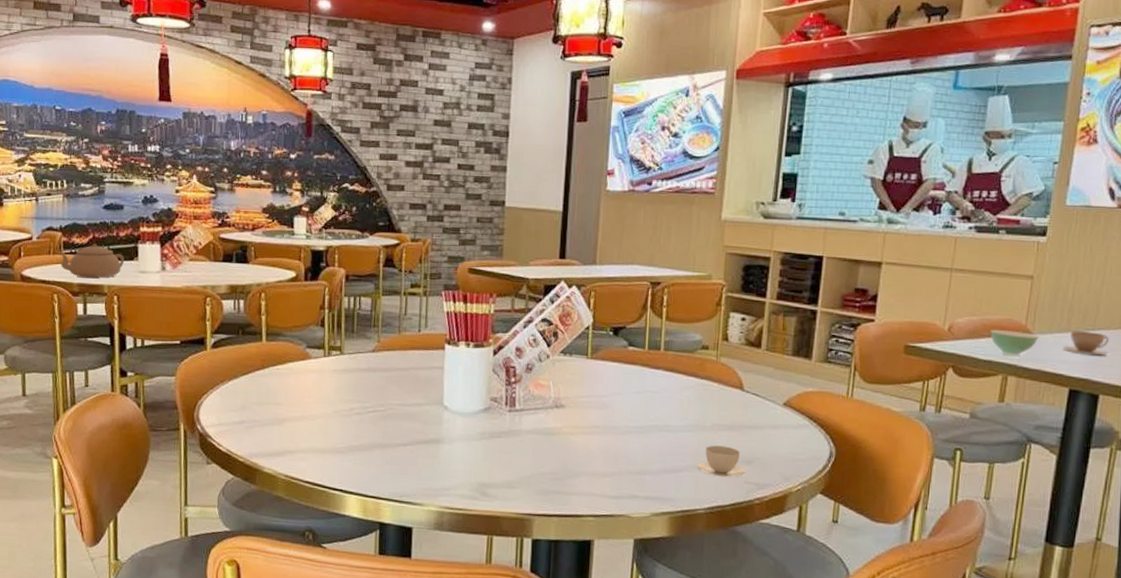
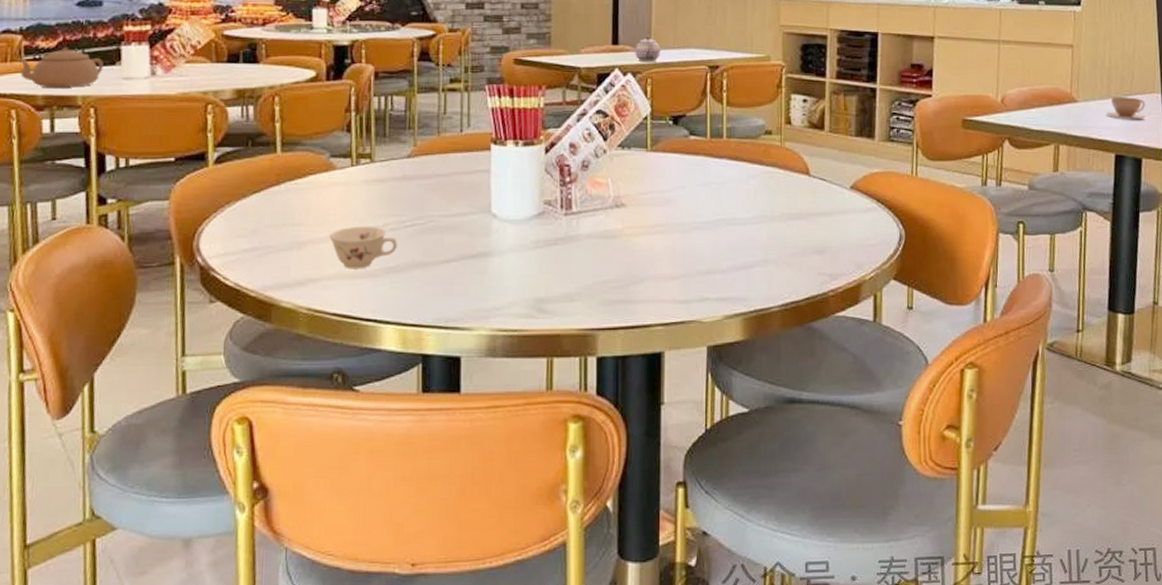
teacup: none [304,408,361,446] -> present [329,226,397,269]
teapot: none [580,251,606,276] -> present [635,35,661,62]
teacup: present [697,445,746,478] -> none [768,236,818,270]
bowl: present [989,329,1040,357] -> none [1038,99,1084,126]

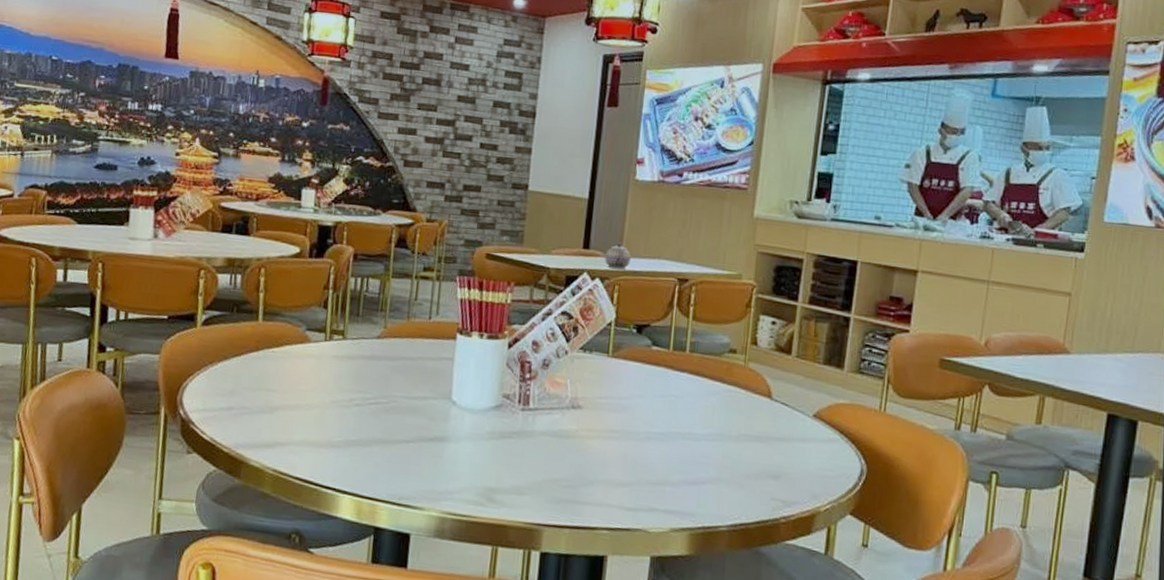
teapot: present [18,47,103,88] -> none [41,205,114,243]
teacup: present [329,226,397,269] -> none [299,398,361,439]
teacup: present [1106,97,1146,120] -> none [1102,352,1148,380]

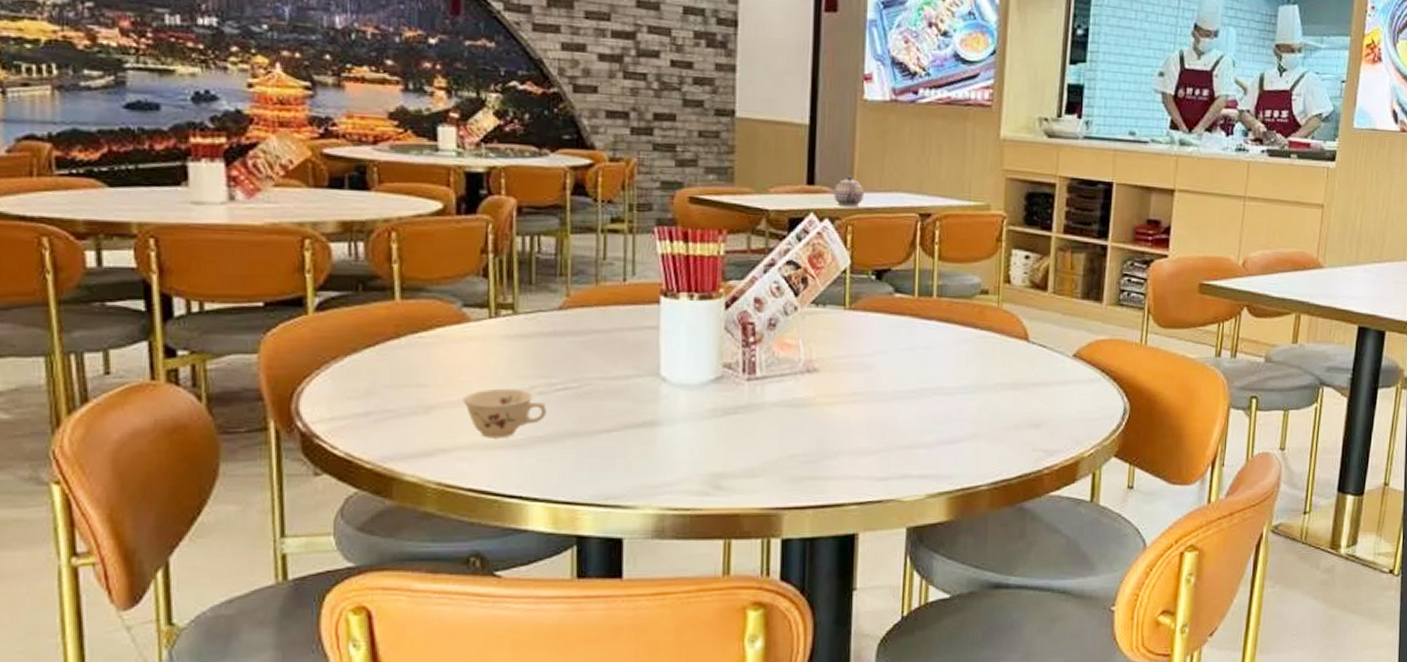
teacup: none [299,398,361,439] -> present [463,388,546,438]

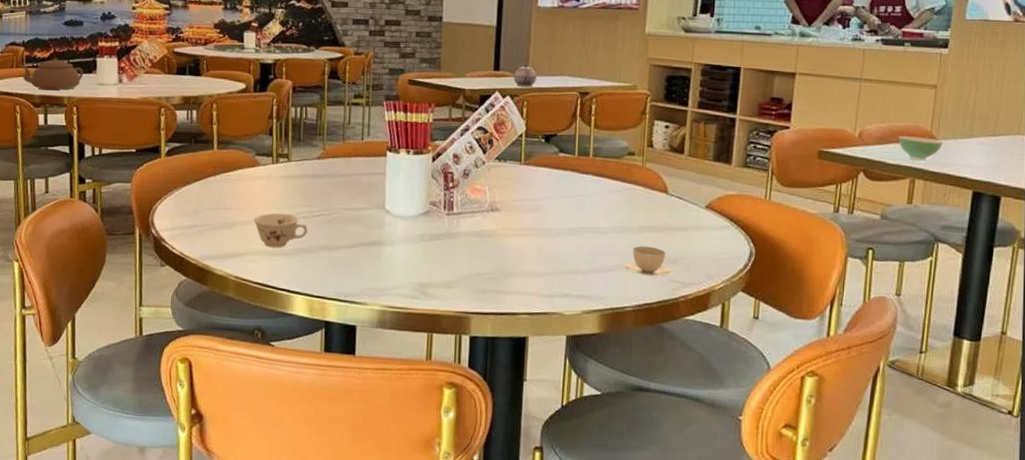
teapot: none [48,160,164,212] -> present [21,58,83,90]
teacup: none [978,408,1034,445] -> present [625,246,672,277]
bowl: none [1282,263,1330,294] -> present [897,135,944,162]

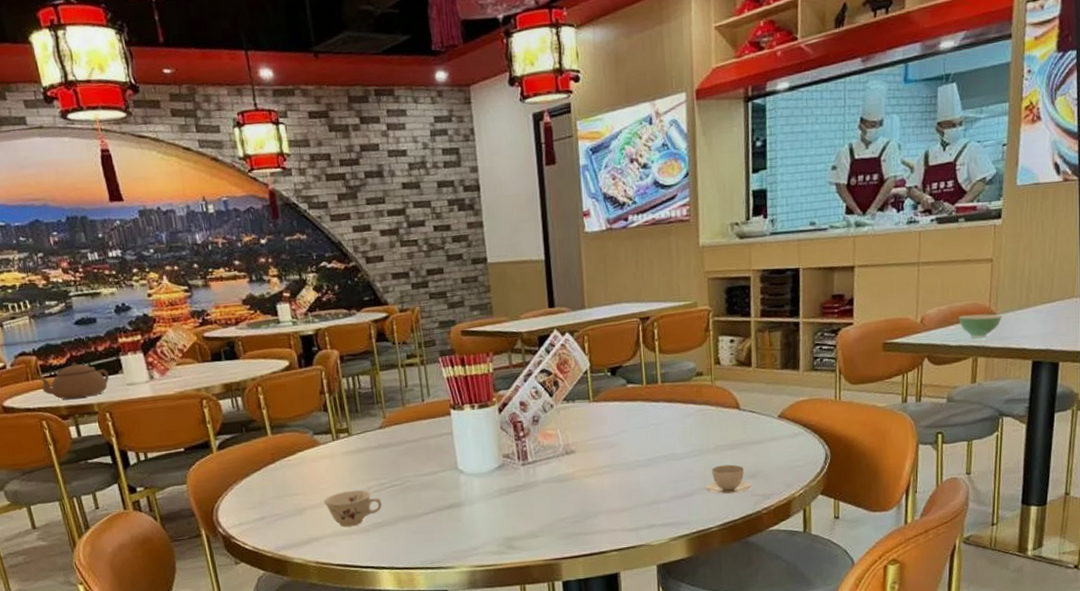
teapot: present [513,63,537,87] -> none [570,295,595,321]

